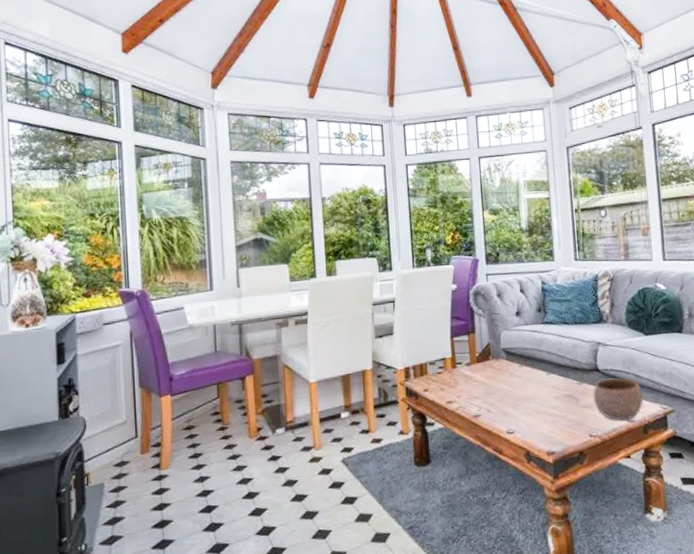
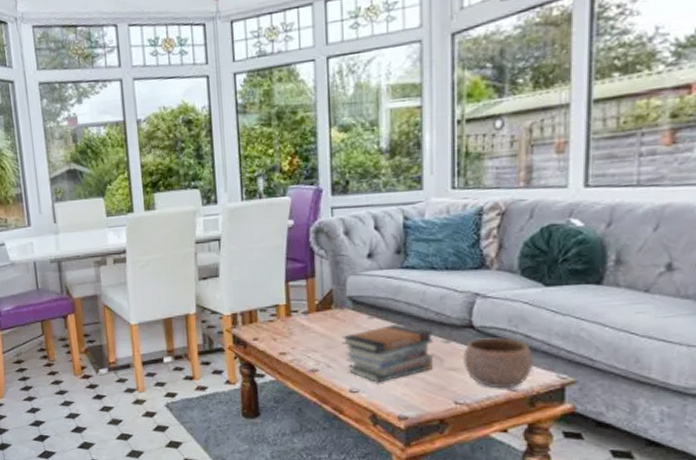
book stack: none [499,370,571,423] -> present [342,323,434,383]

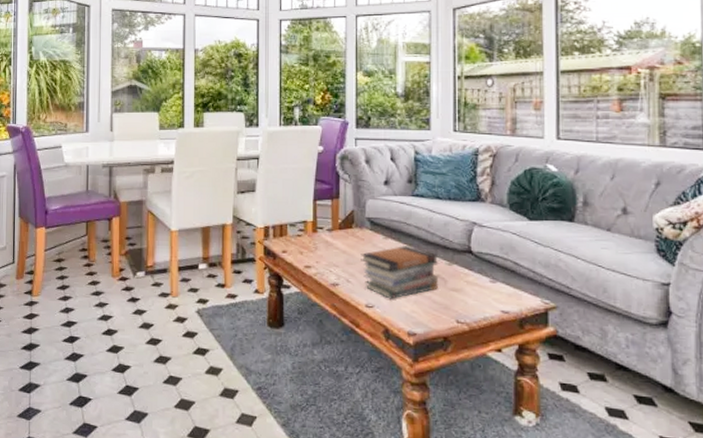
bowl: present [463,337,534,389] -> none [464,263,522,311]

